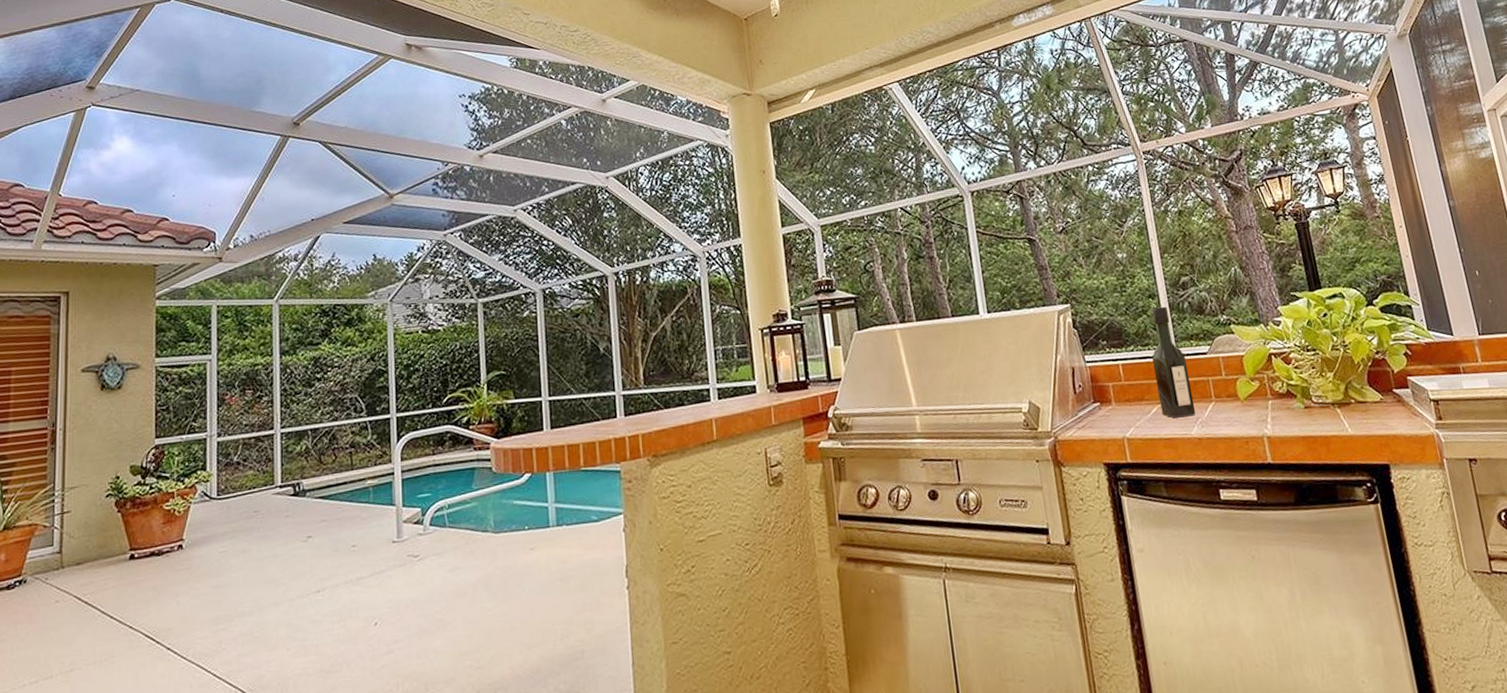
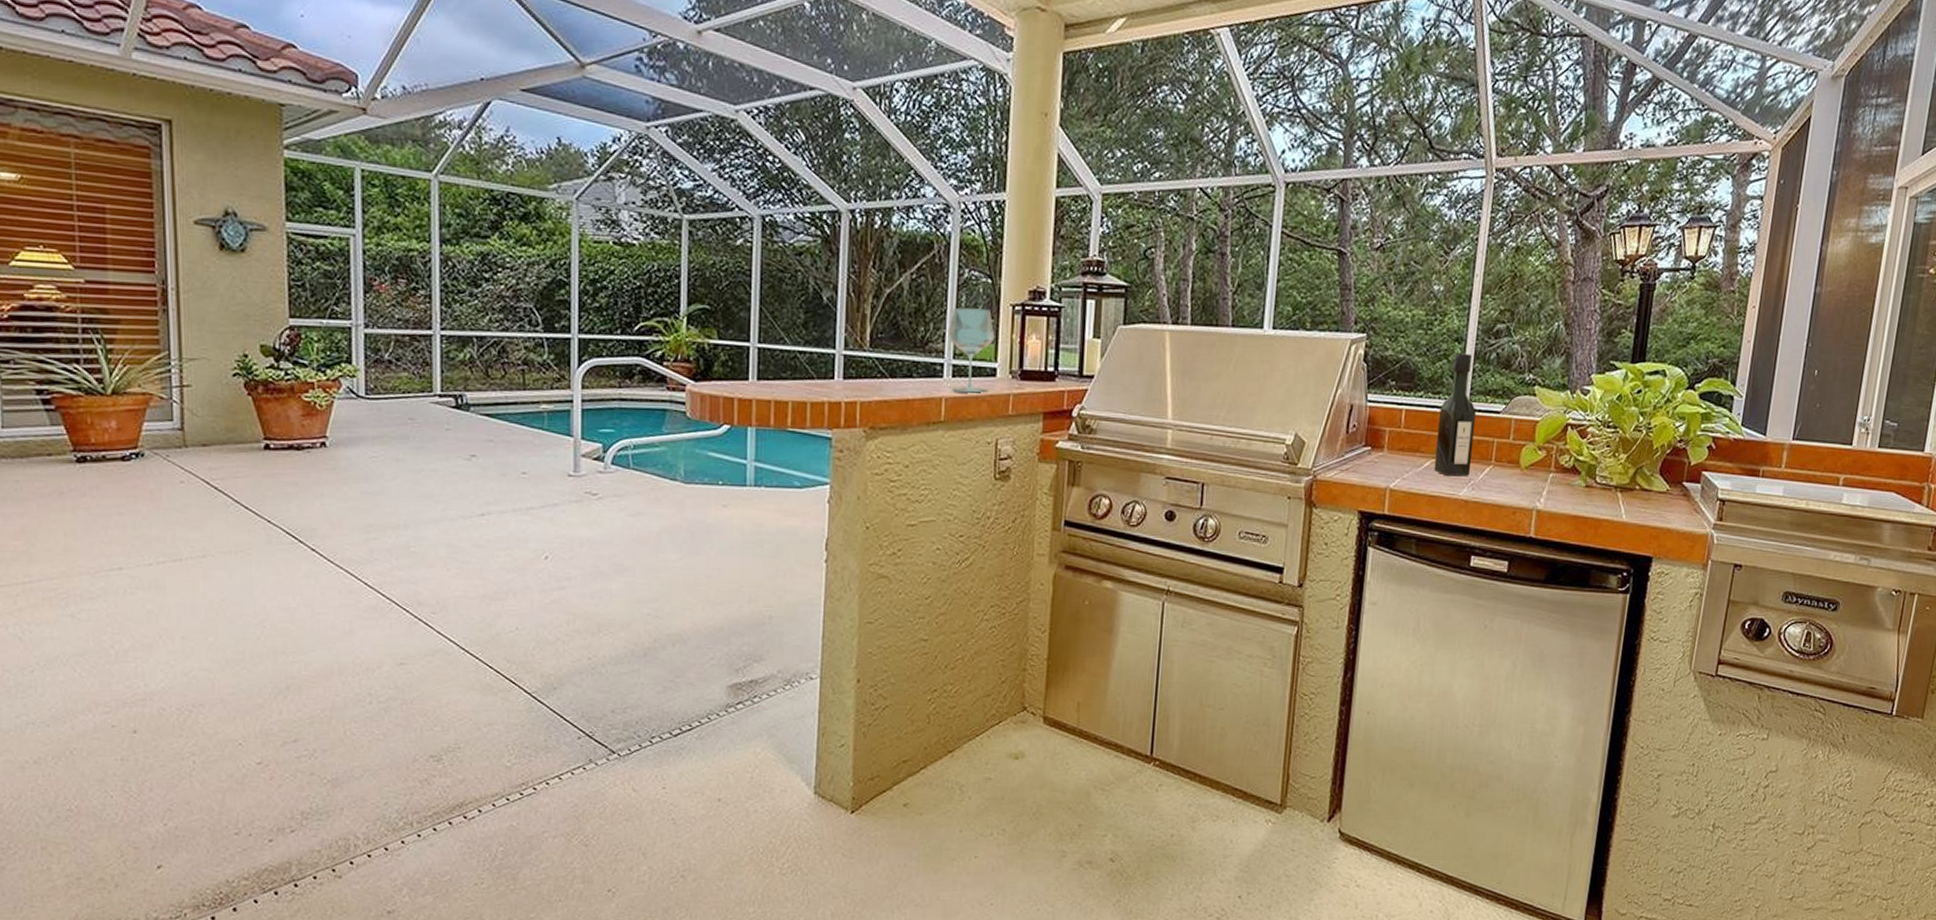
wine glass: none [709,336,751,412] -> present [947,307,995,394]

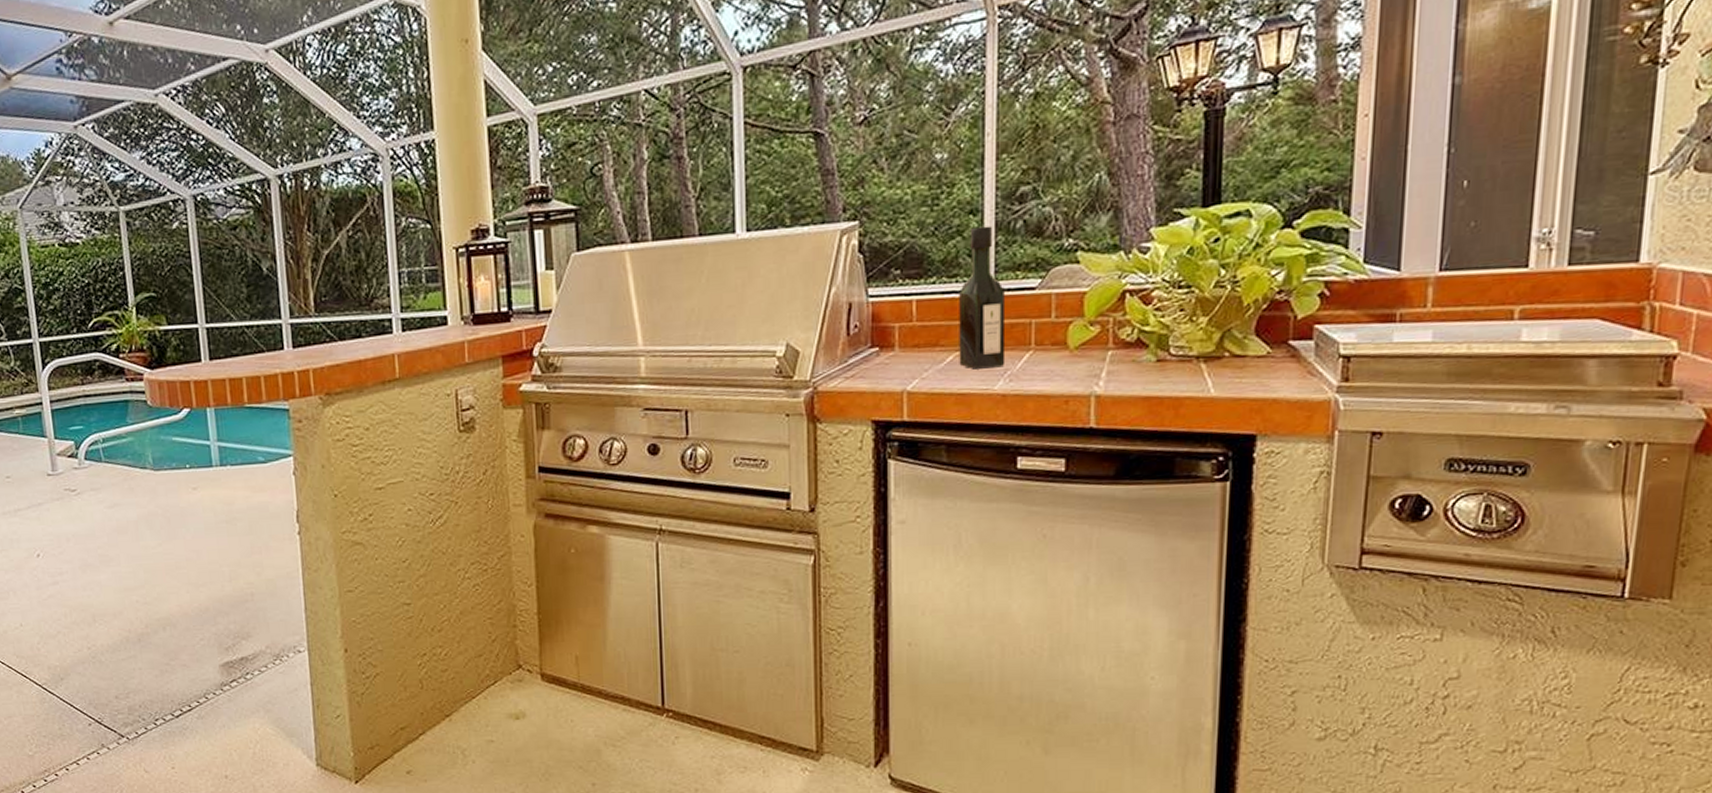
wine glass: present [947,307,995,394] -> none [392,256,441,347]

